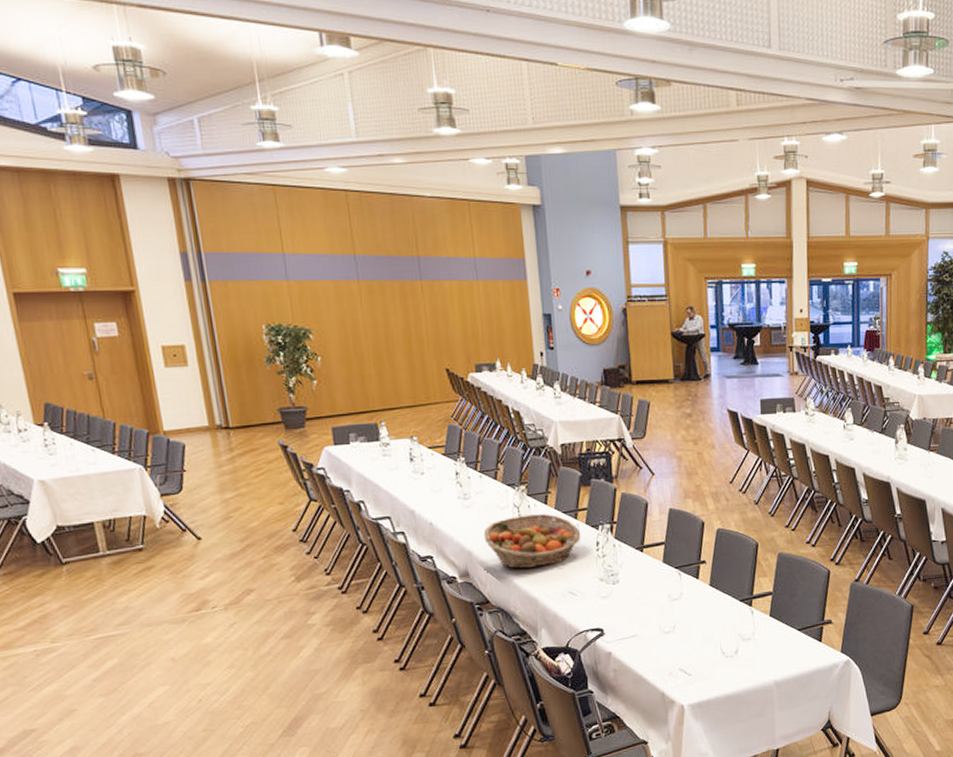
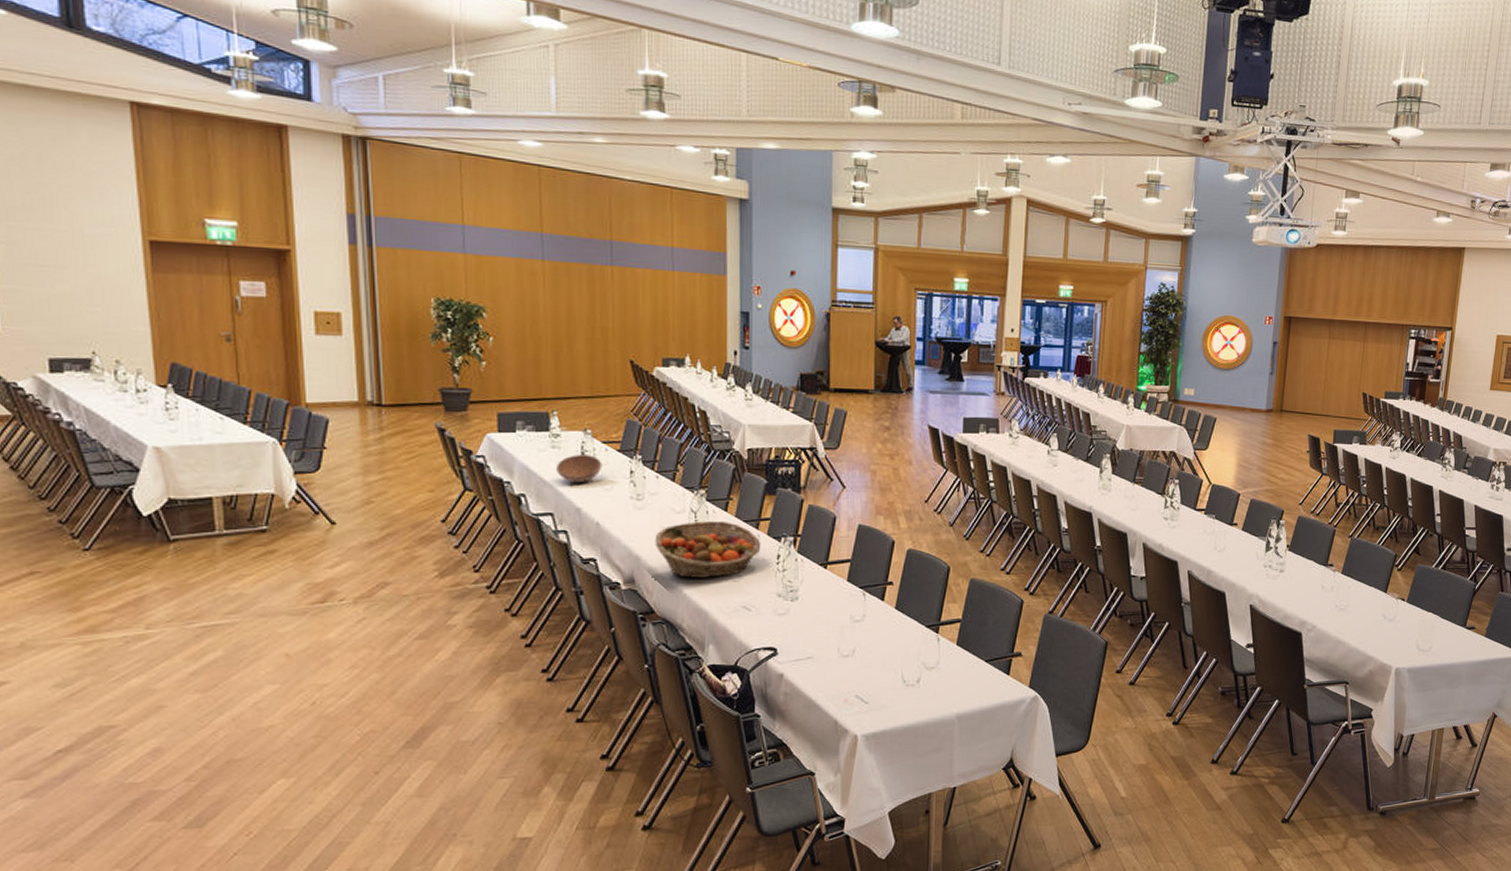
bowl: none [389,460,430,487] -> present [556,455,602,483]

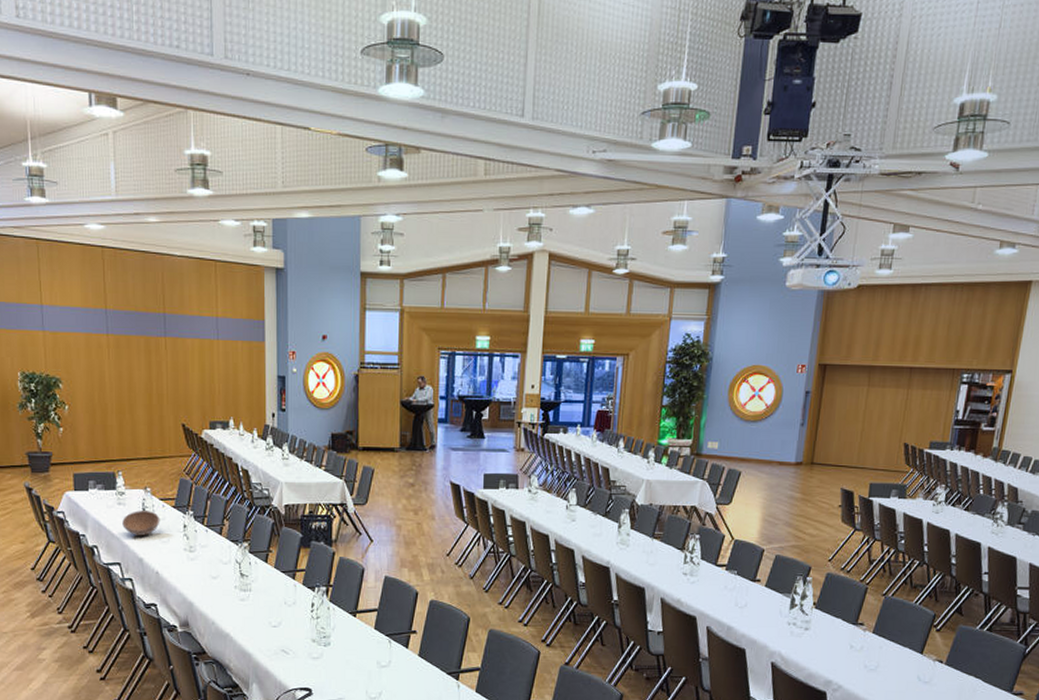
fruit basket: present [655,521,761,578] -> none [205,571,297,623]

